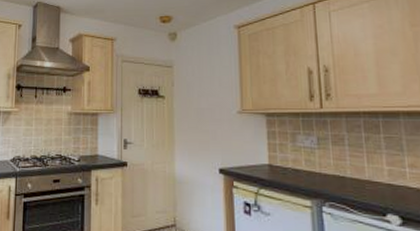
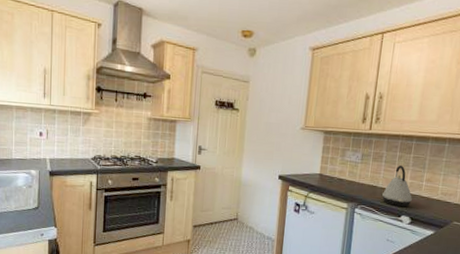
kettle: none [354,149,396,202] -> present [382,165,412,207]

